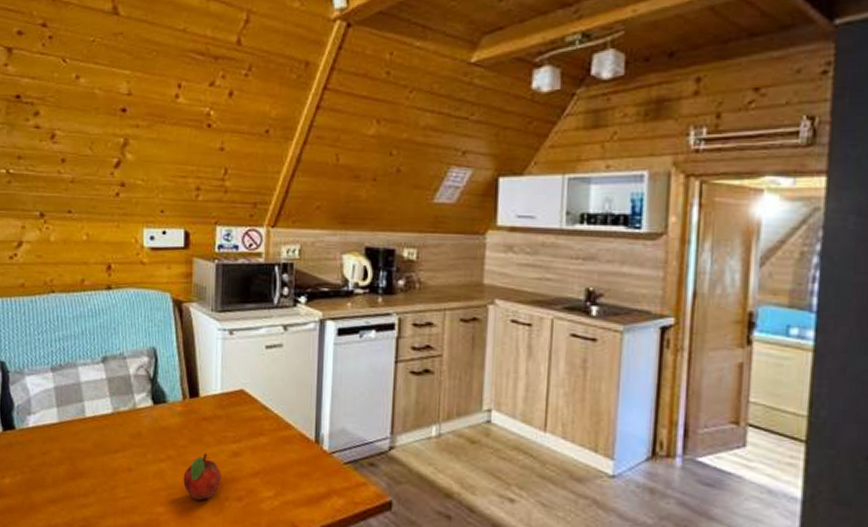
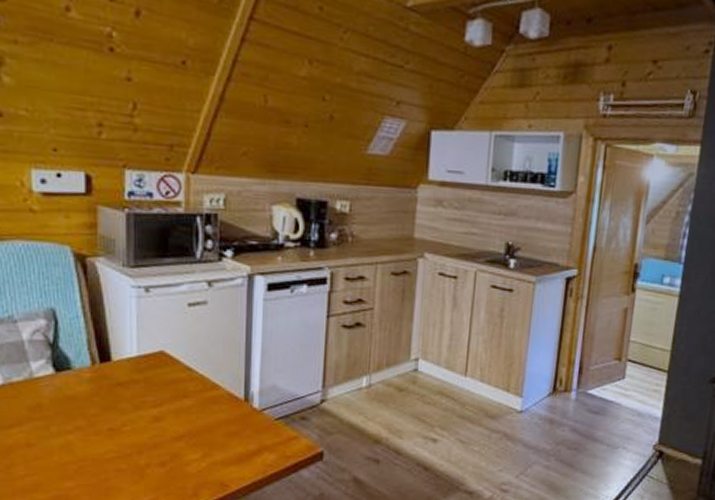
fruit: present [183,453,222,501] -> none [96,420,142,471]

